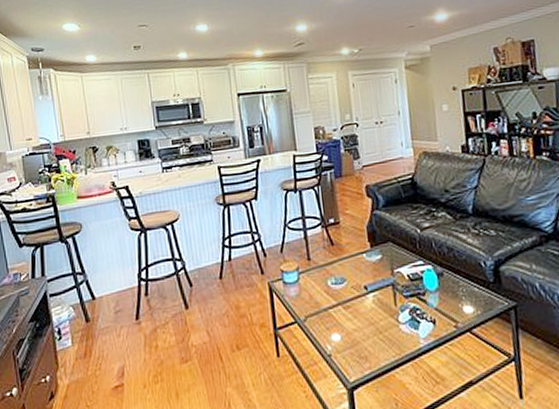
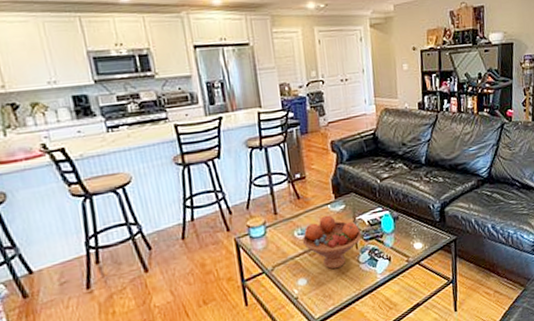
fruit bowl: none [335,265,401,327] -> present [302,215,362,270]

